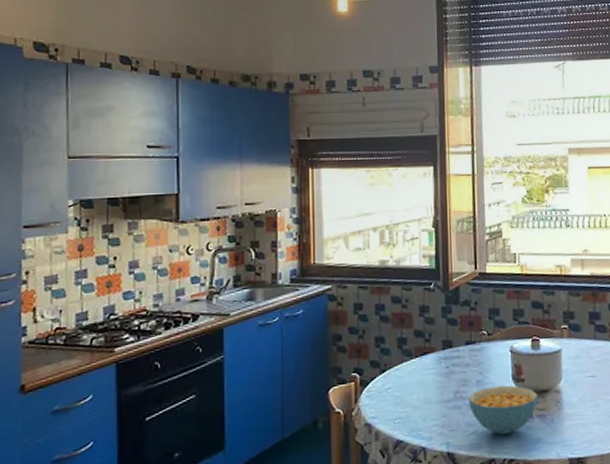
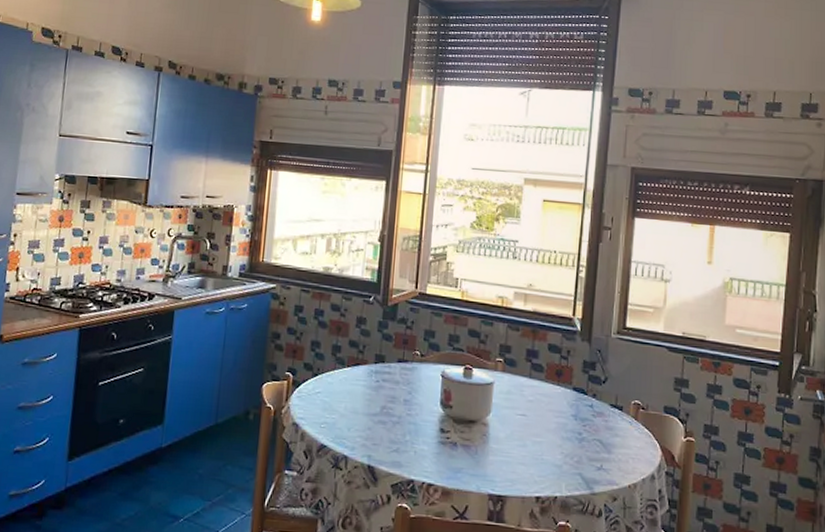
cereal bowl: present [469,385,538,435] -> none [394,408,465,458]

